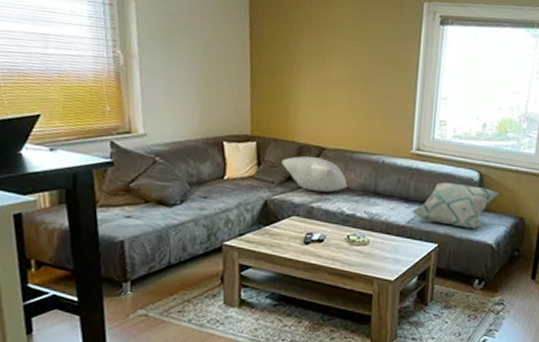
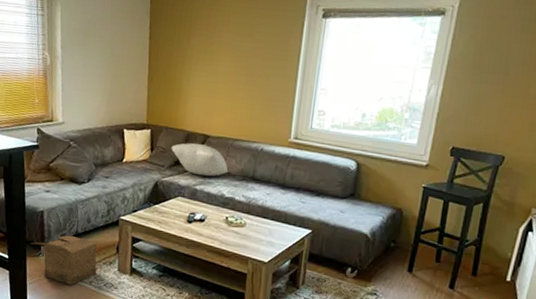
cardboard box: none [109,267,198,326] -> present [31,235,97,285]
decorative pillow: present [412,182,499,229] -> none [288,170,377,217]

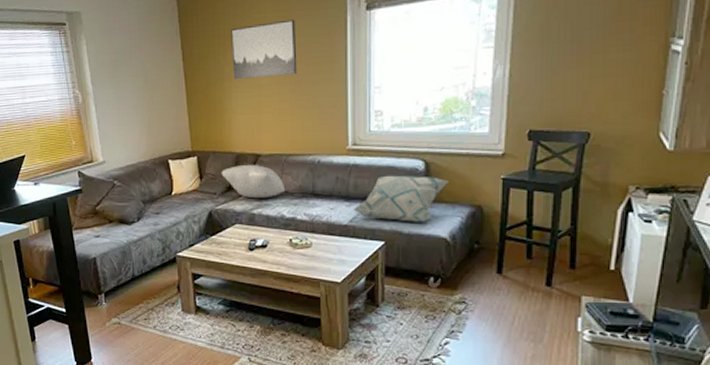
cardboard box: present [31,235,97,285] -> none [87,279,160,332]
wall art: none [194,16,257,67] -> present [231,19,297,80]
decorative pillow: none [288,170,377,217] -> present [354,175,450,222]

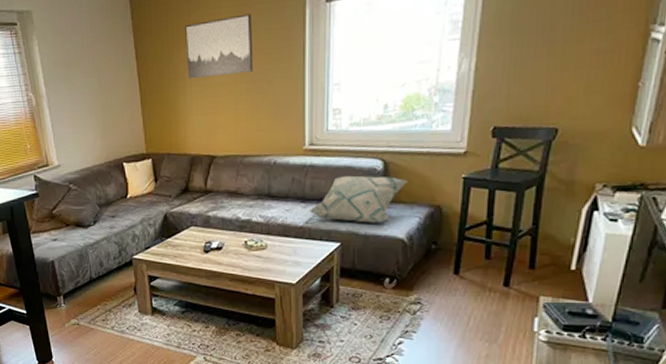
pillow: present [221,164,286,199] -> none [176,166,241,201]

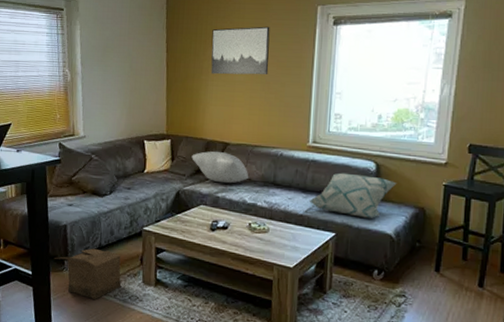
cardboard box: none [47,282,118,333] -> present [55,248,122,300]
pillow: none [176,166,241,201] -> present [191,151,249,184]

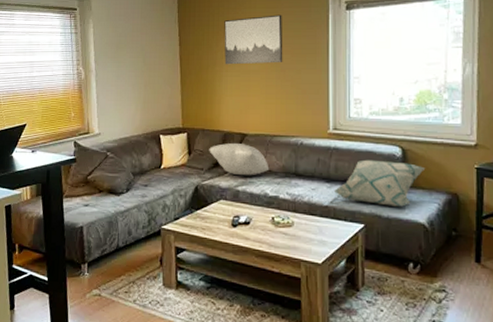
cardboard box: present [55,248,122,300] -> none [71,250,141,306]

